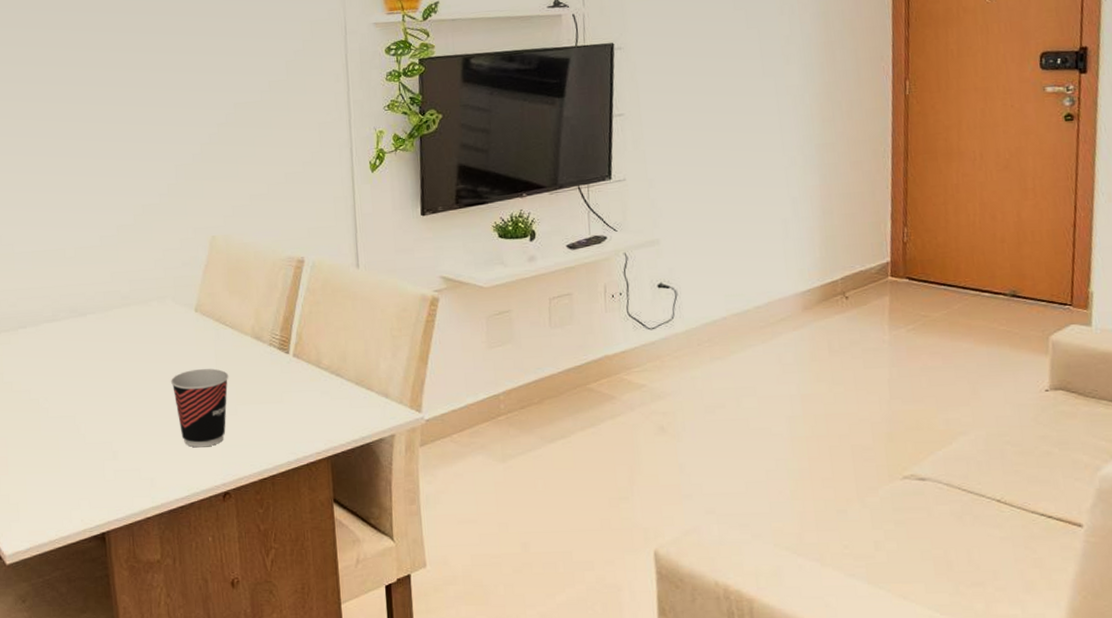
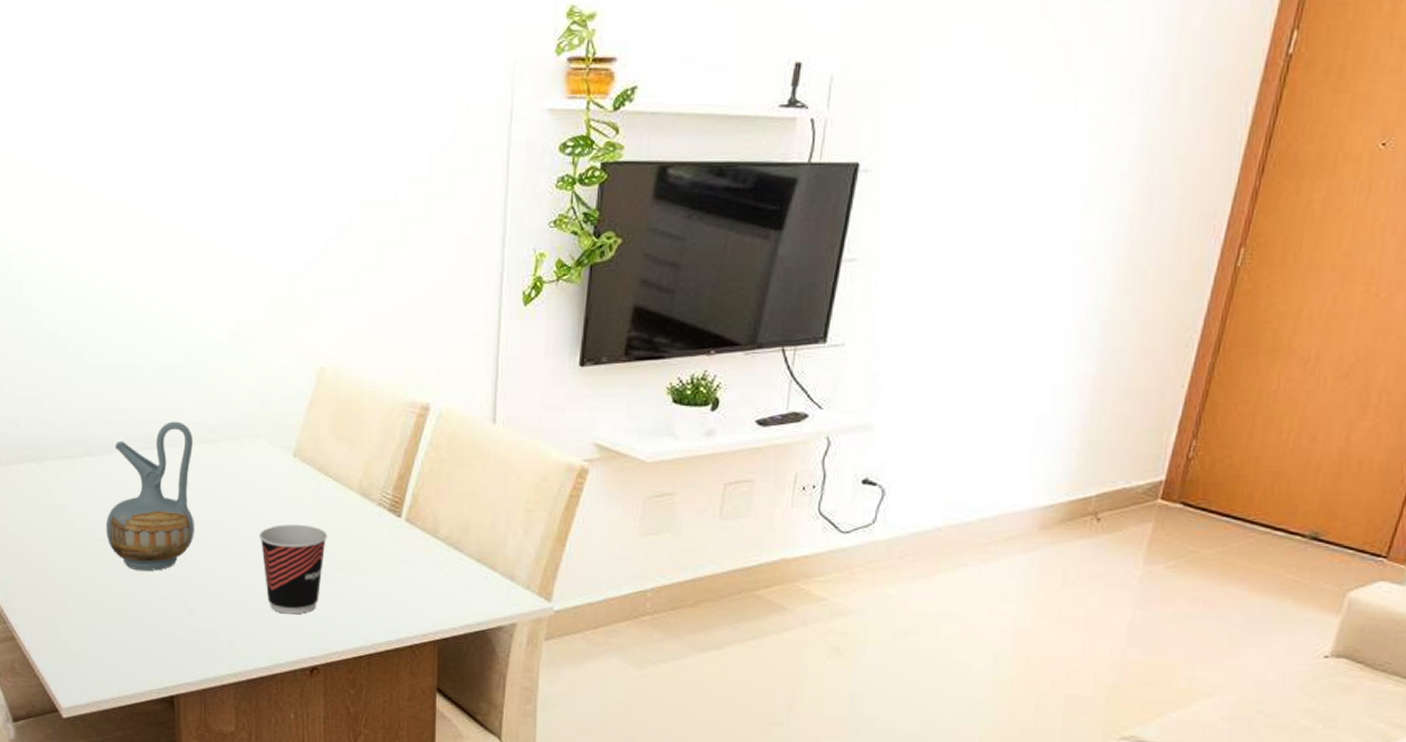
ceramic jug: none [38,292,115,423] -> present [106,421,194,571]

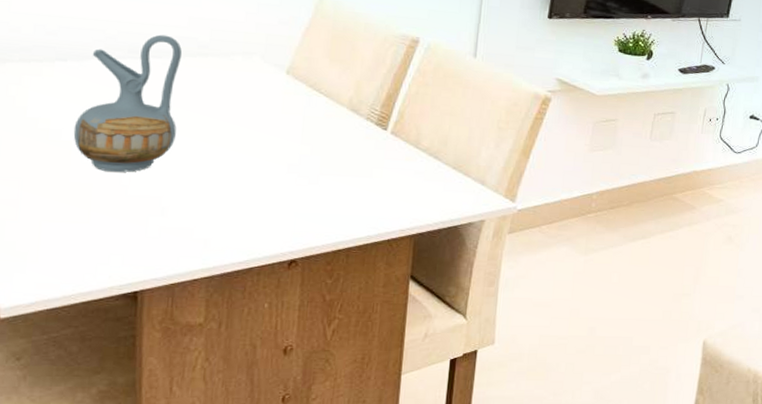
cup: present [260,524,328,615] -> none [245,133,315,213]

